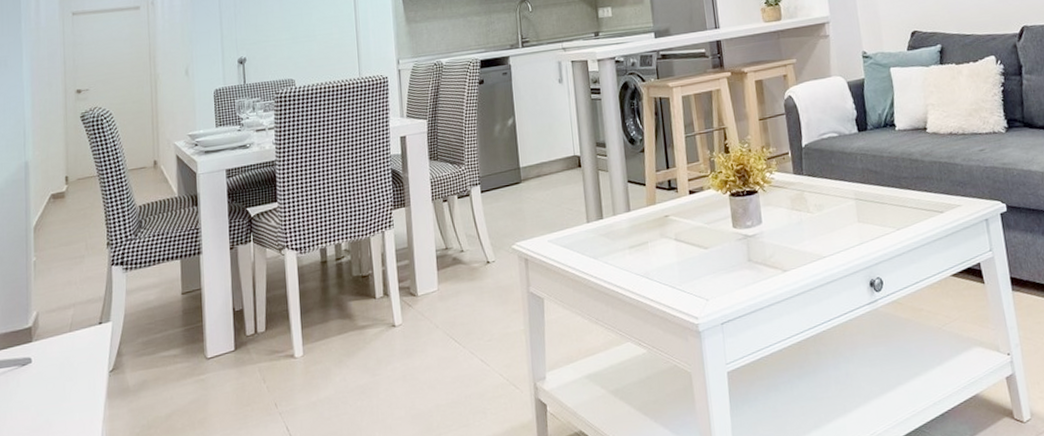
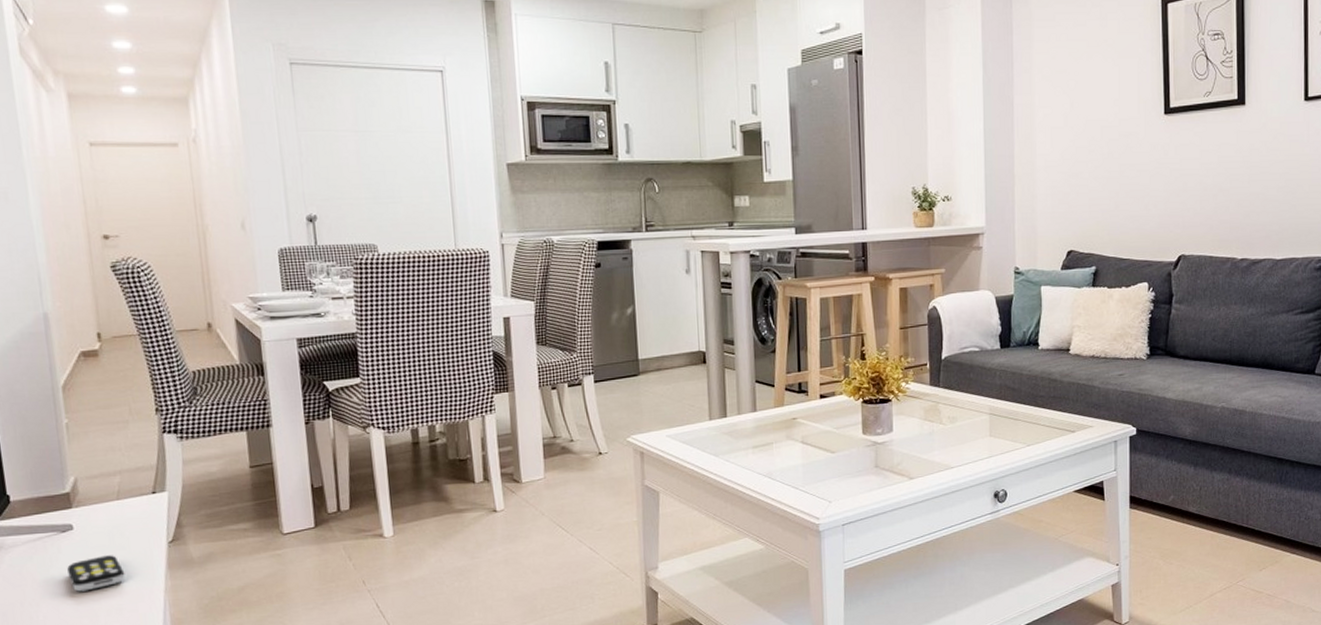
remote control: none [23,386,71,425] -> present [67,555,126,592]

